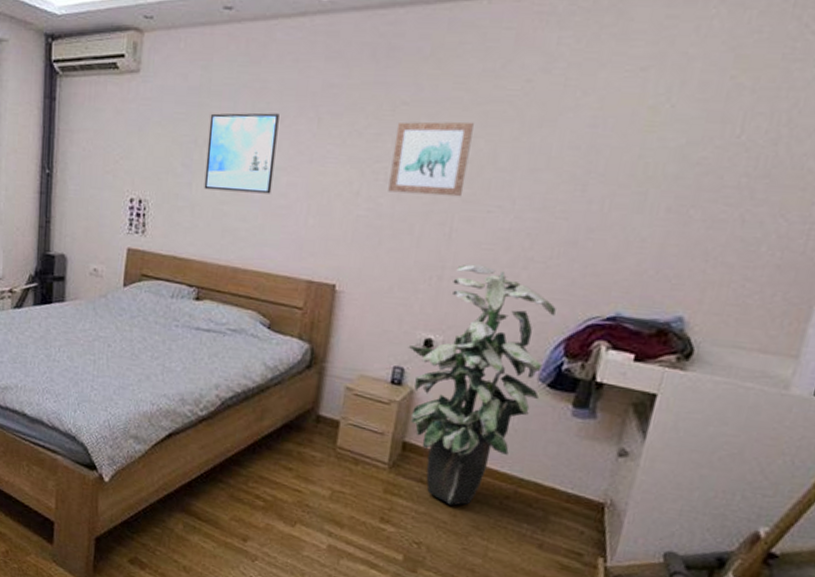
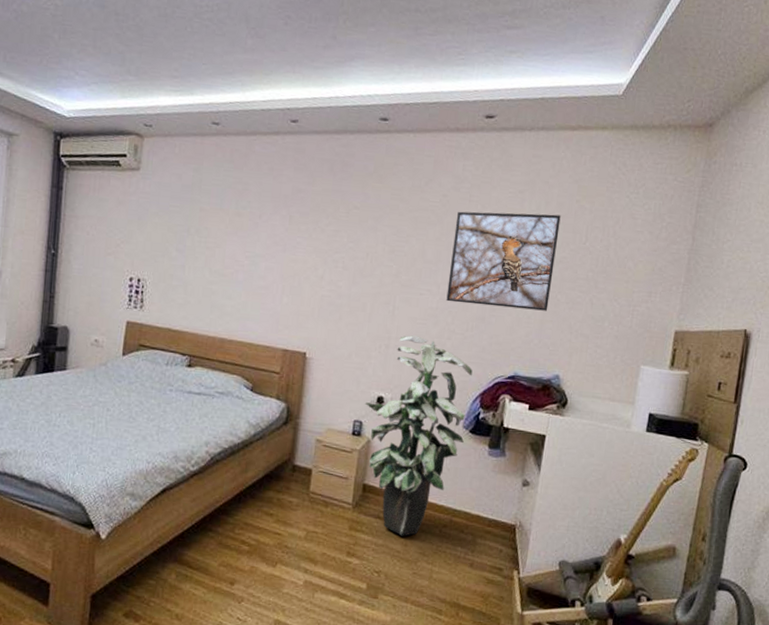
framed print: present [204,112,280,194] -> none [195,208,258,277]
wall art: present [388,121,474,197] -> none [345,222,407,282]
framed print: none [523,98,704,232] -> present [446,211,561,311]

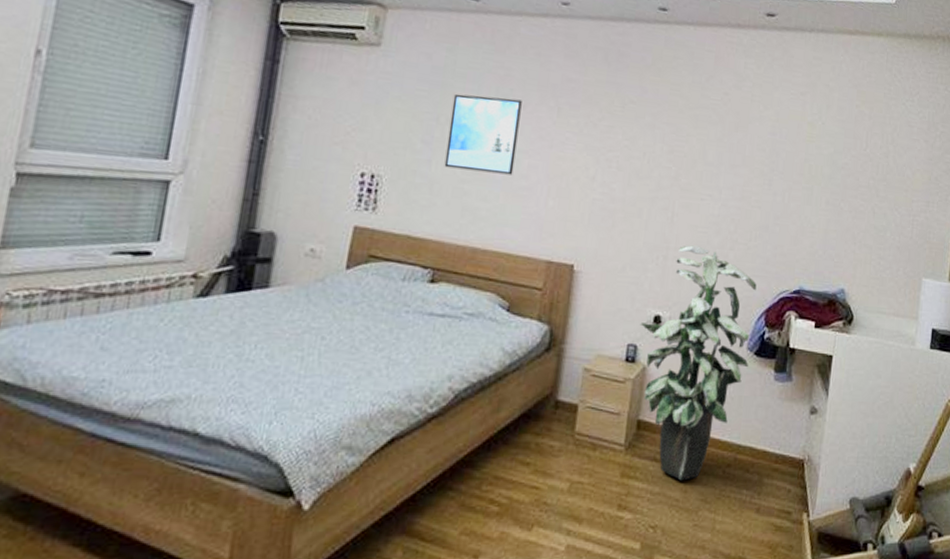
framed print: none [195,208,258,277] -> present [444,94,522,175]
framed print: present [446,211,561,311] -> none [728,111,842,220]

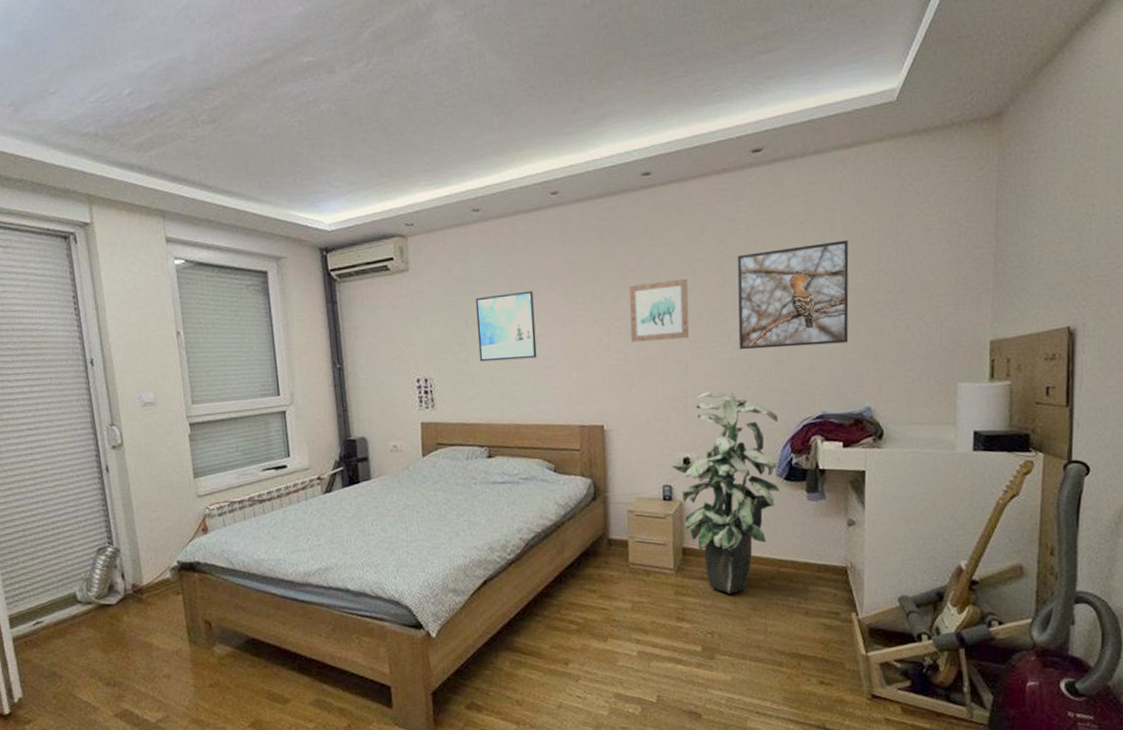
wall art: none [620,118,687,186] -> present [629,278,689,342]
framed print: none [728,111,842,220] -> present [737,240,849,350]

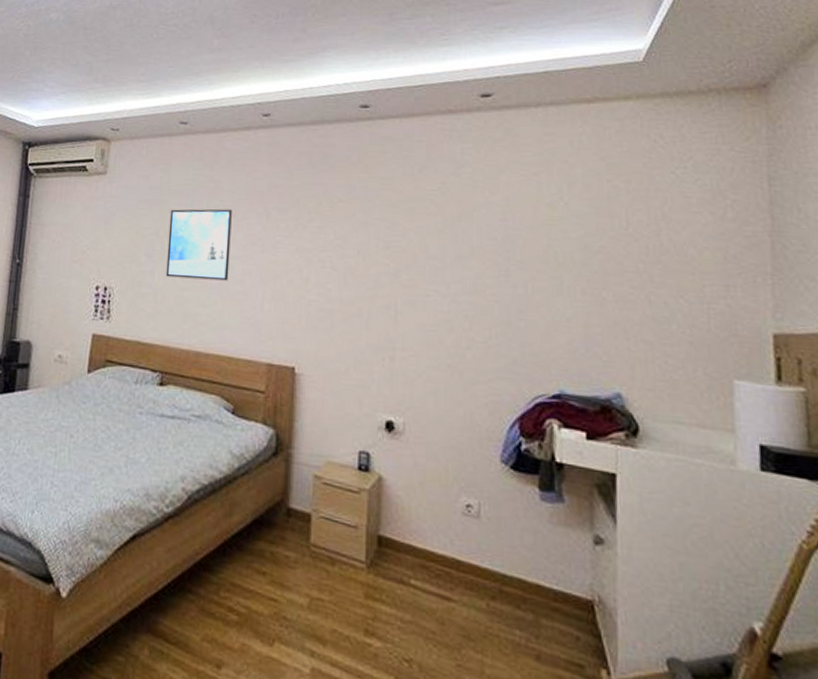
wall art: present [629,278,689,342] -> none [335,216,402,282]
indoor plant: present [671,390,779,594] -> none [370,345,504,611]
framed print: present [737,240,849,350] -> none [459,197,592,312]

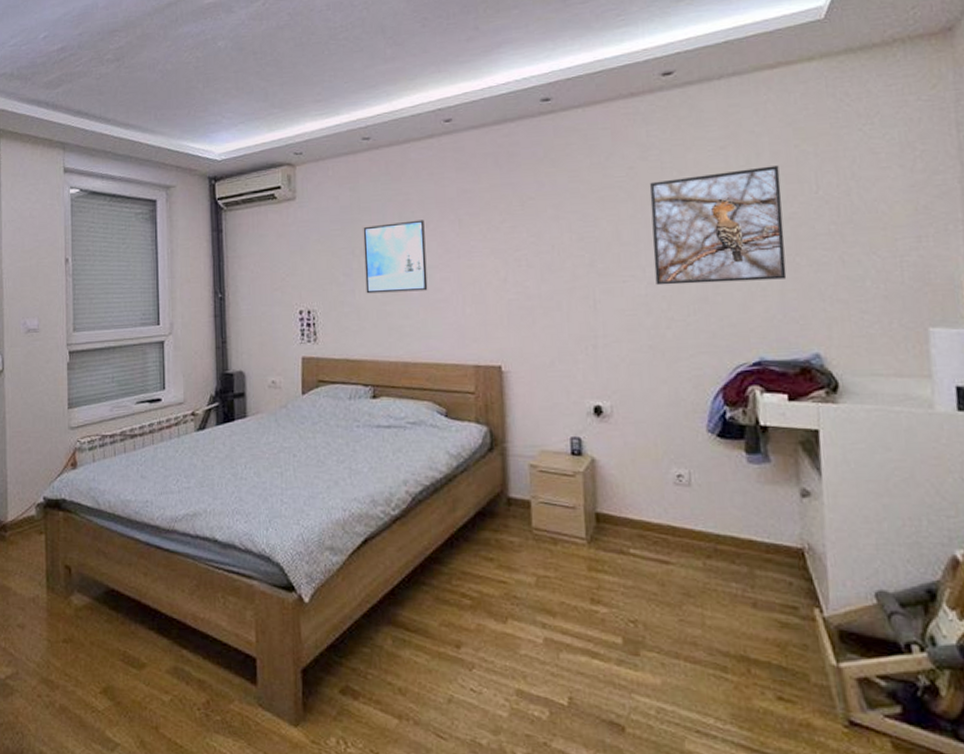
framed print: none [459,197,592,312] -> present [649,165,787,286]

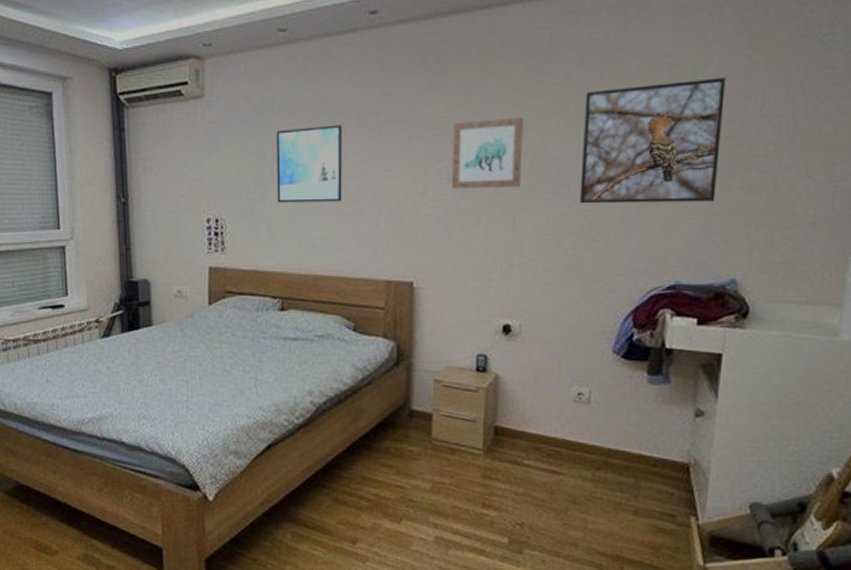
wall art: none [528,207,597,275] -> present [452,117,523,189]

